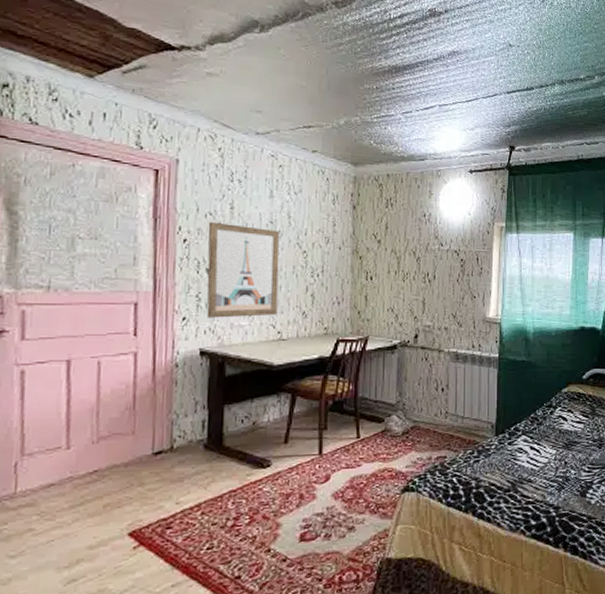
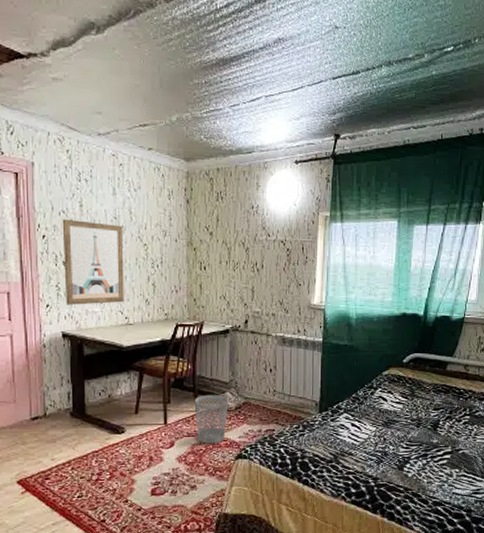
wastebasket: none [355,418,395,476] -> present [194,394,228,444]

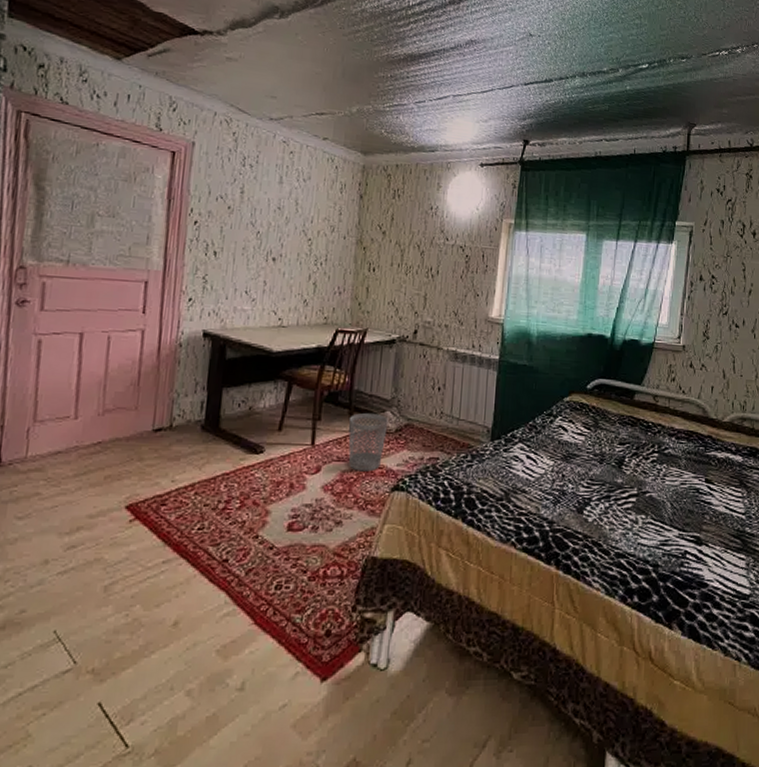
wall art: present [62,218,124,305] -> none [211,204,287,302]

